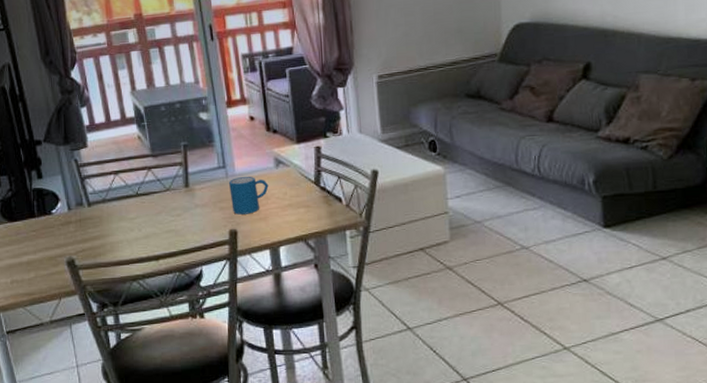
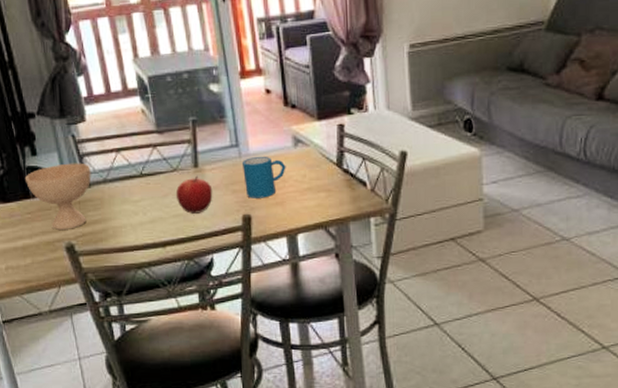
bowl: none [31,184,92,246] -> present [24,163,91,230]
fruit: none [168,194,202,230] -> present [175,175,213,215]

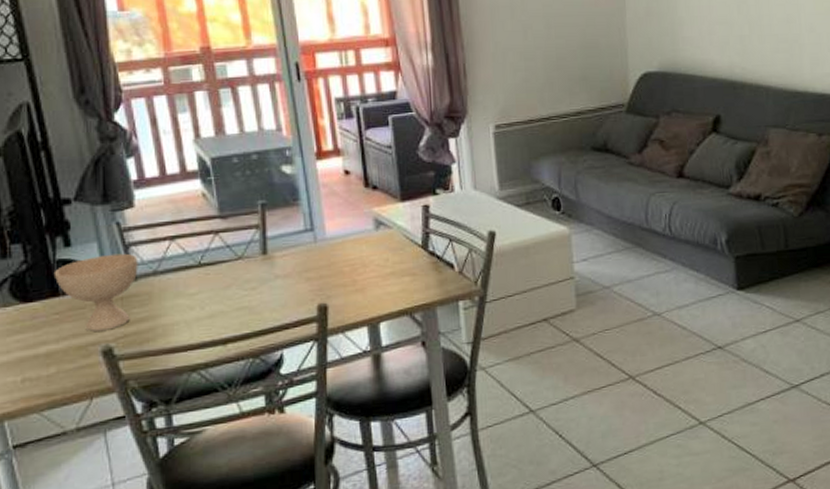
fruit: present [175,175,213,215] -> none [240,263,284,307]
mug: present [241,156,286,199] -> none [317,240,367,286]

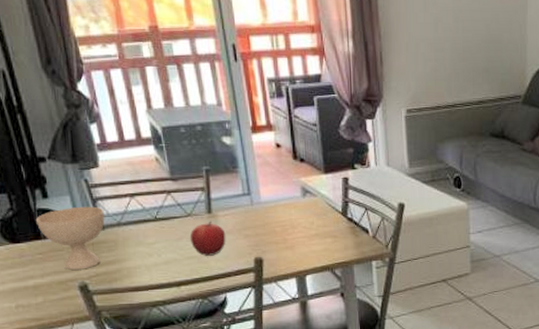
fruit: none [240,263,284,307] -> present [189,221,226,257]

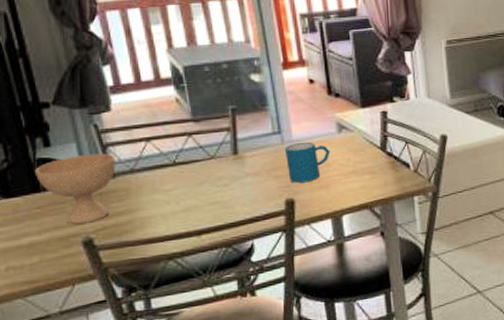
fruit: present [189,221,226,257] -> none [212,162,254,202]
mug: none [253,204,295,243] -> present [284,142,330,183]

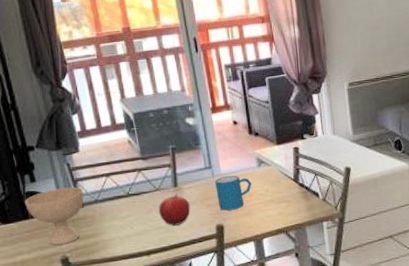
fruit: none [212,162,254,202] -> present [158,193,191,227]

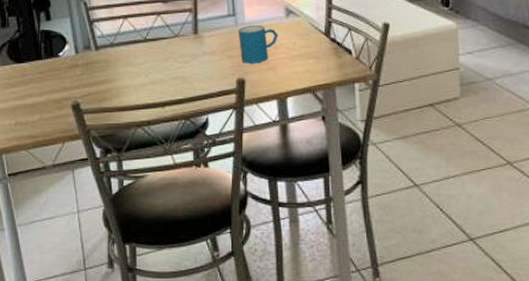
bowl: present [24,187,84,245] -> none [38,28,99,89]
fruit: present [158,193,191,227] -> none [176,41,210,78]

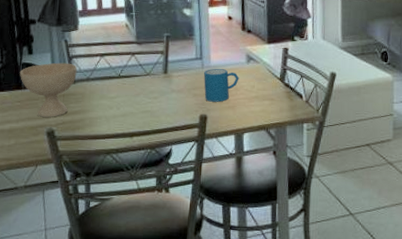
bowl: none [38,28,99,89] -> present [19,62,77,117]

